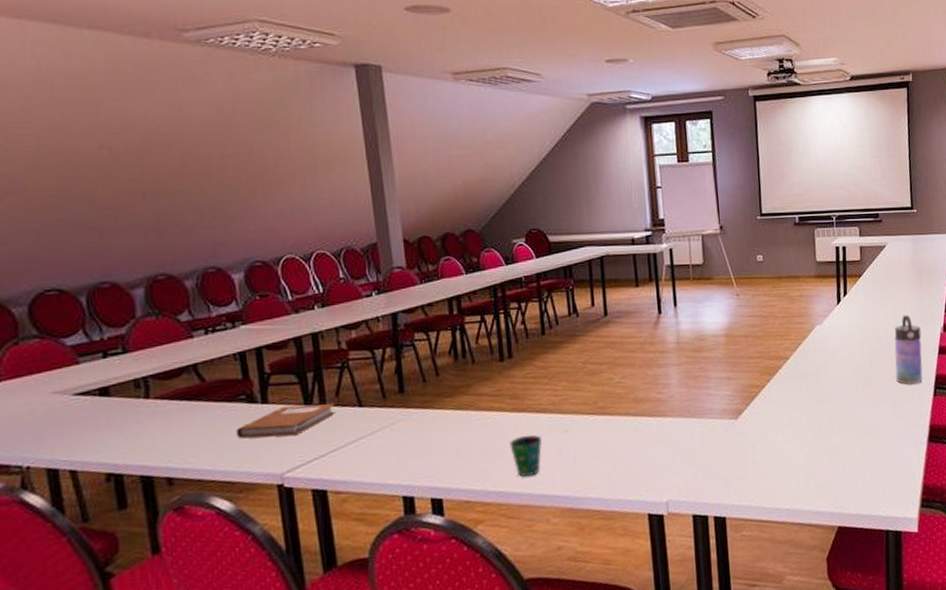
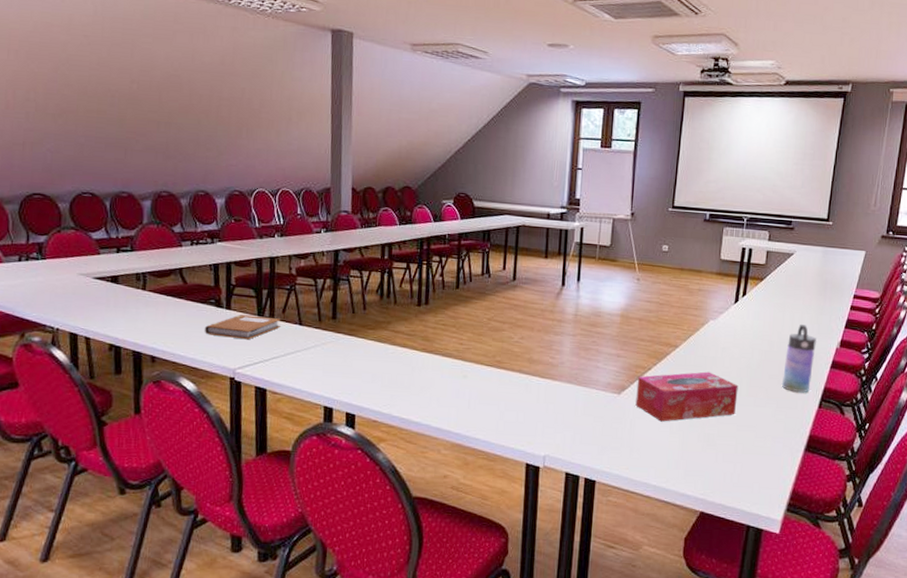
cup: present [509,434,543,477] -> none [416,373,444,410]
tissue box: none [752,379,856,440] -> present [635,371,738,422]

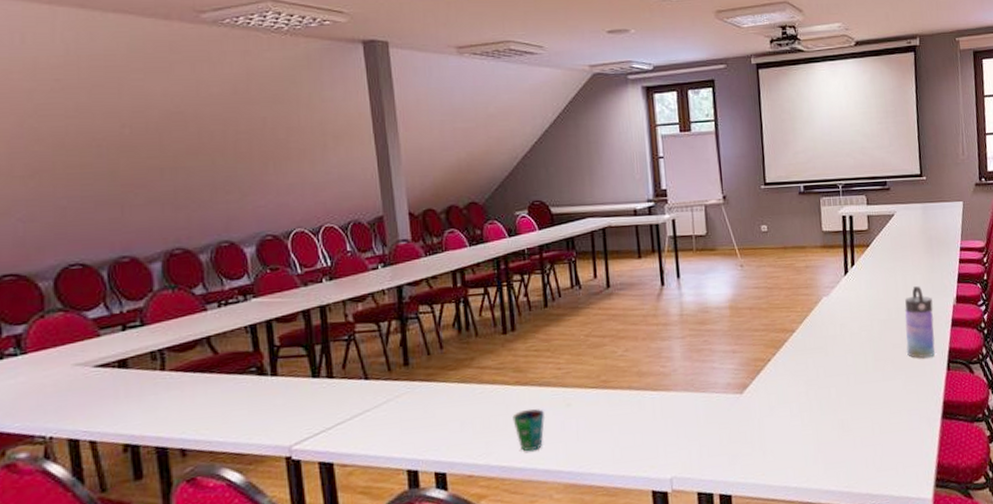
notebook: present [205,315,281,340] -> none [247,376,342,411]
cup: none [416,373,444,410] -> present [512,408,546,452]
tissue box: present [635,371,738,422] -> none [758,352,866,416]

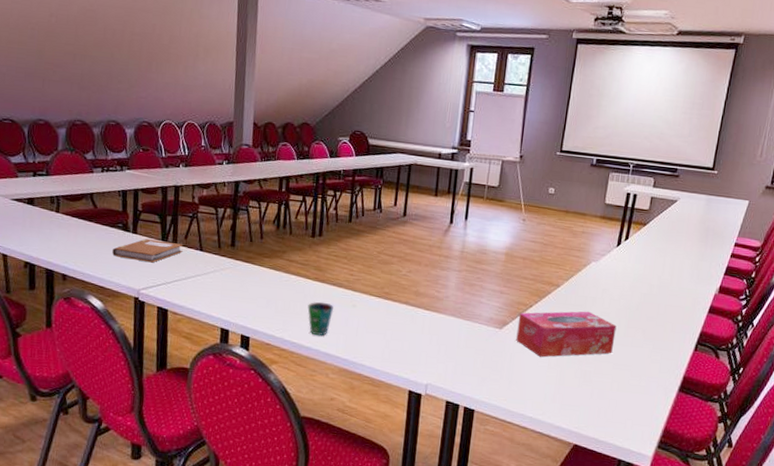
notebook: none [247,376,342,411] -> present [112,239,183,263]
tissue box: none [758,352,866,416] -> present [516,311,617,357]
water bottle: present [904,286,935,358] -> none [659,270,696,336]

